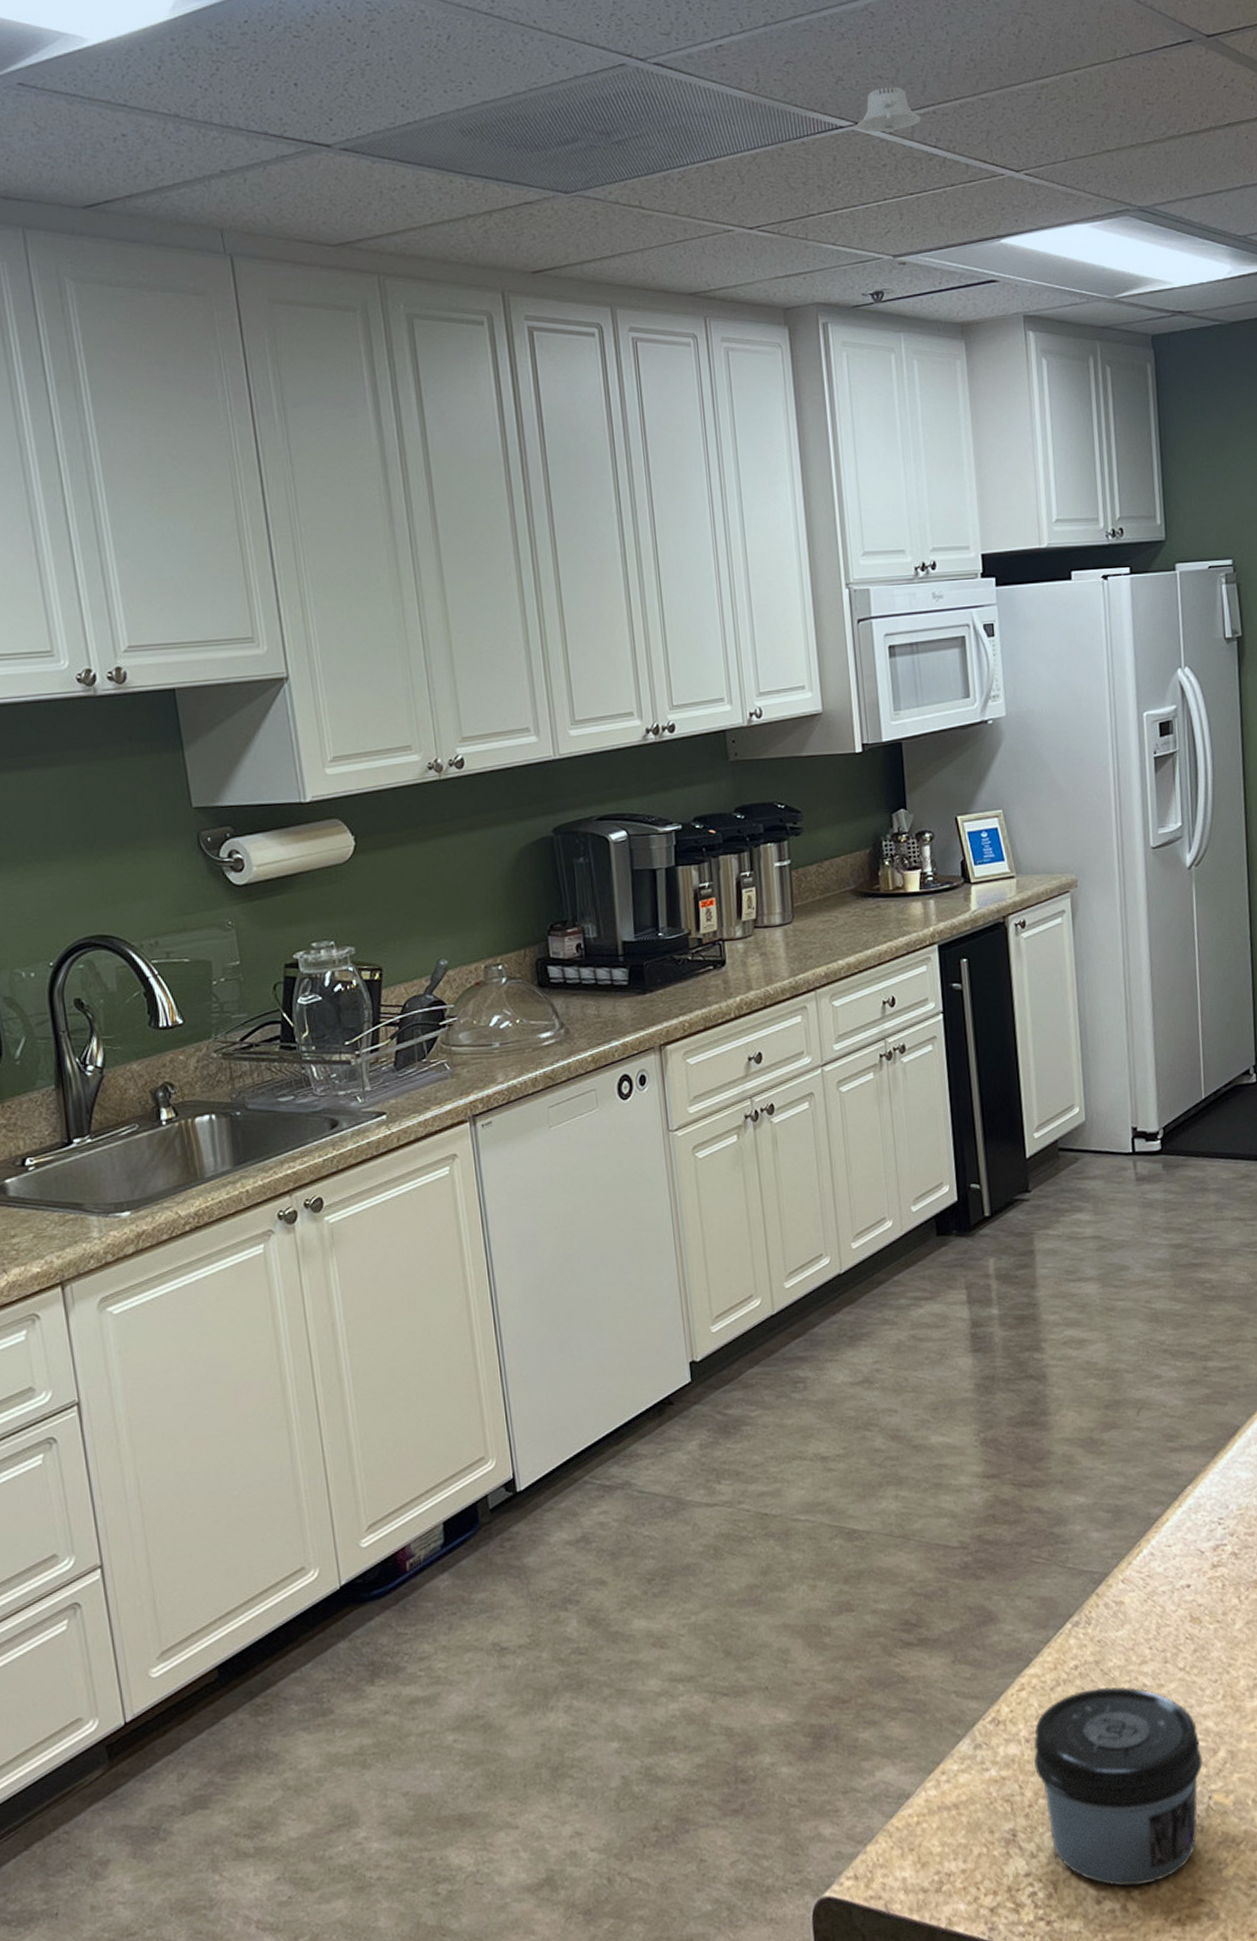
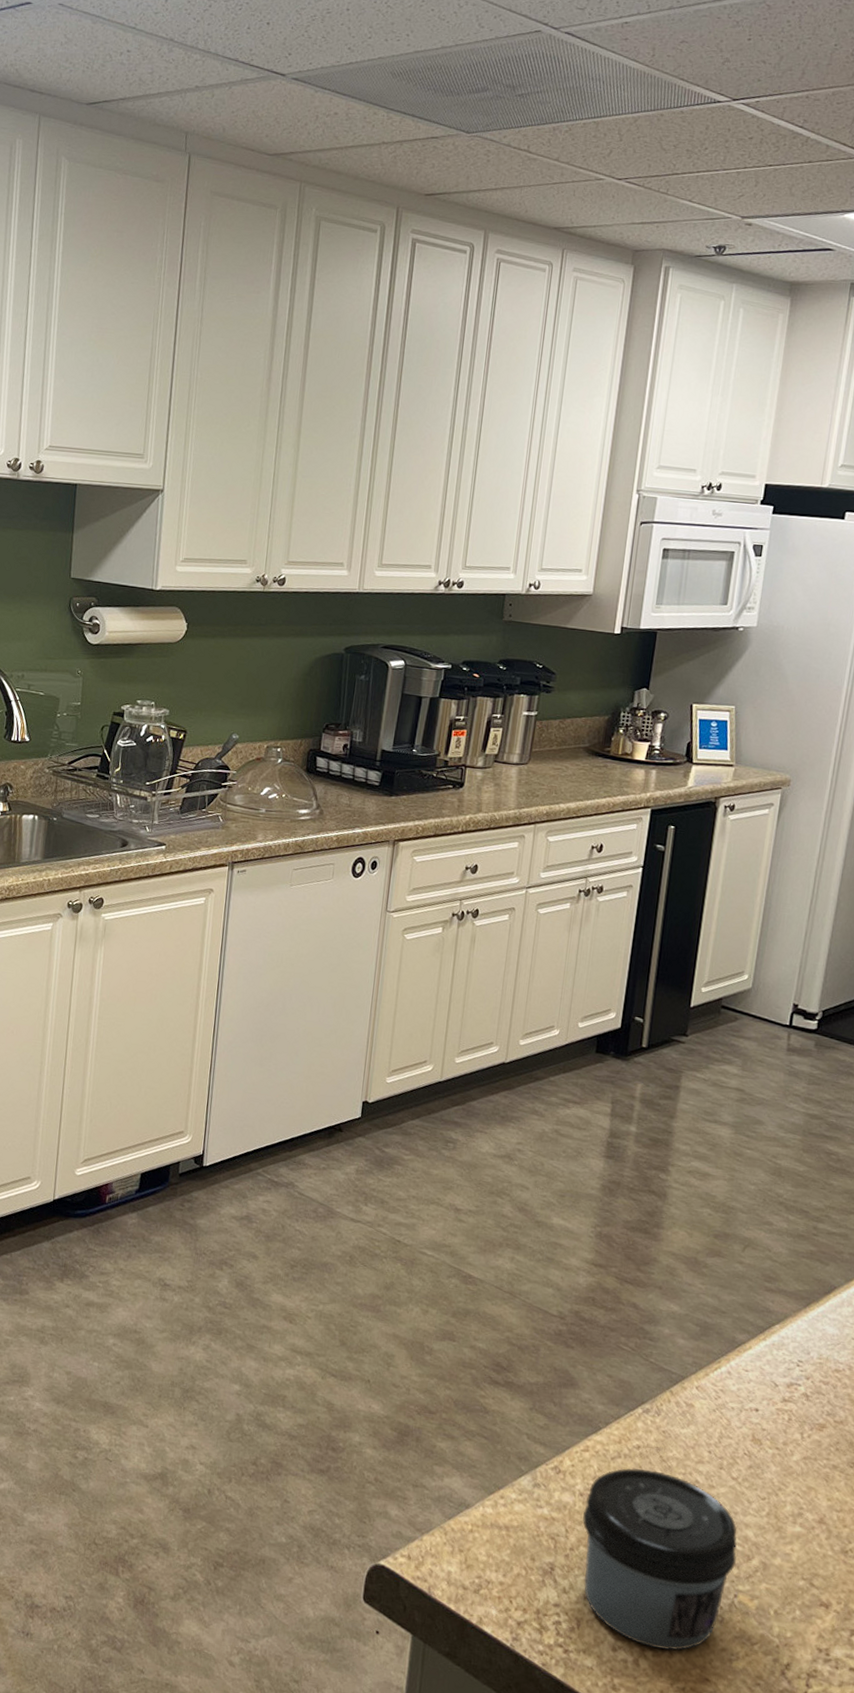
recessed light: present [856,87,922,133] -> none [733,71,795,111]

